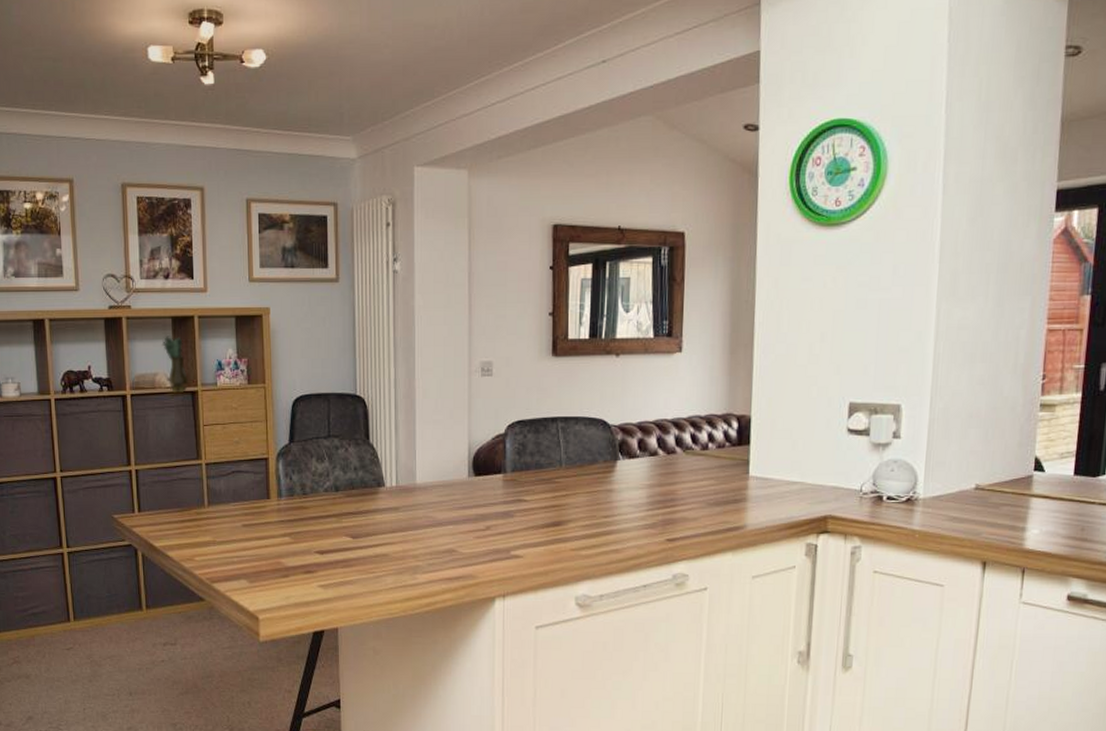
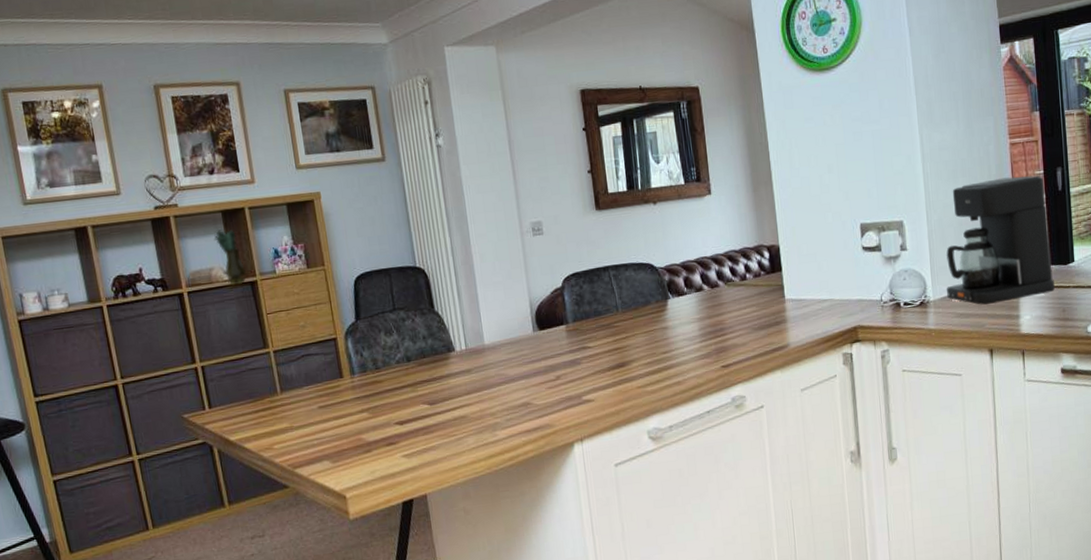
coffee maker: none [940,368,1084,511] -> present [946,175,1055,305]

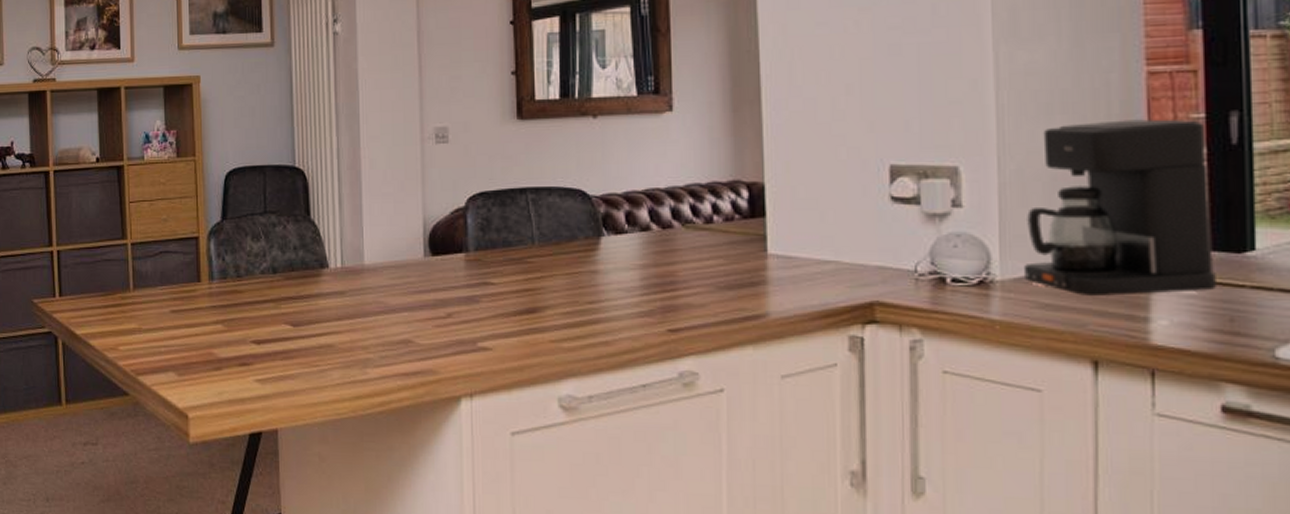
vase: present [214,228,247,285] -> none [86,107,115,168]

